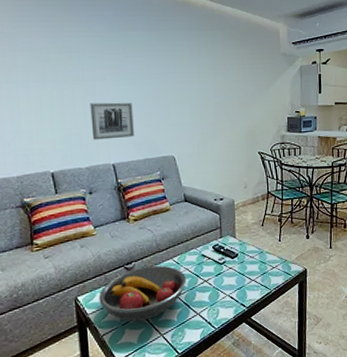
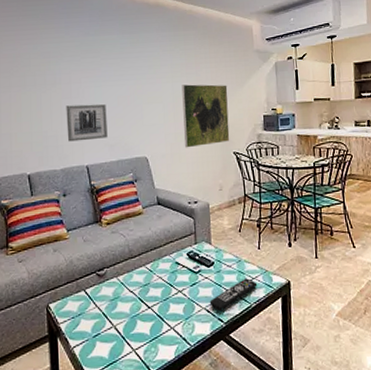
fruit bowl: present [99,265,186,322] -> none [70,272,159,334]
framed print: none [209,85,255,148] -> present [181,84,230,148]
remote control: none [233,267,277,298] -> present [209,278,258,312]

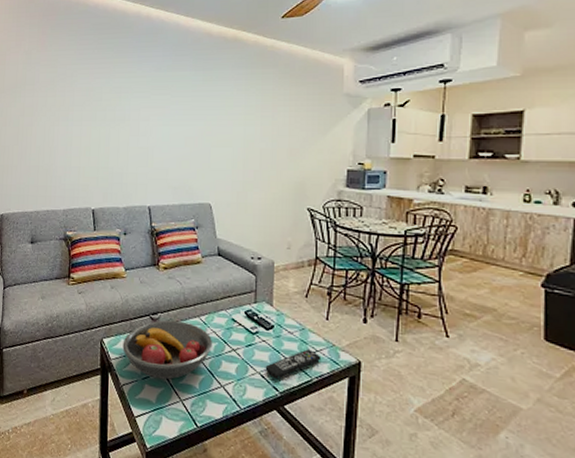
wall art: present [66,104,108,142] -> none [132,143,173,181]
fruit bowl: none [70,272,159,334] -> present [122,320,212,379]
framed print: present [181,84,230,148] -> none [252,129,307,199]

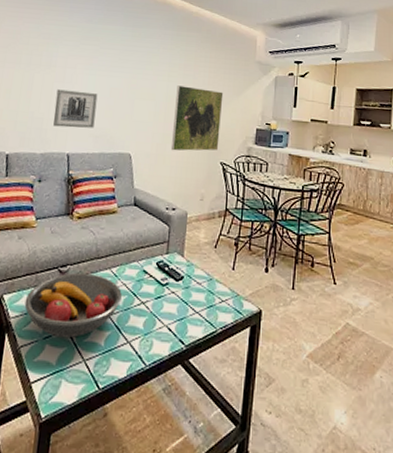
wall art: none [132,143,173,181] -> present [53,89,98,128]
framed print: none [252,129,307,199] -> present [170,85,224,151]
remote control: present [265,349,322,380] -> none [172,300,227,332]

